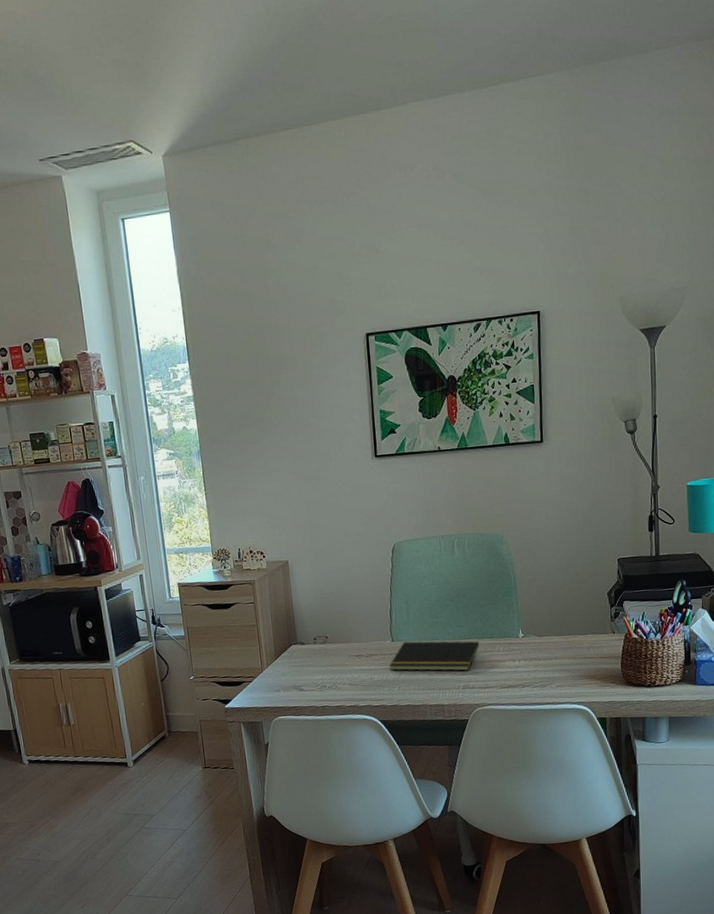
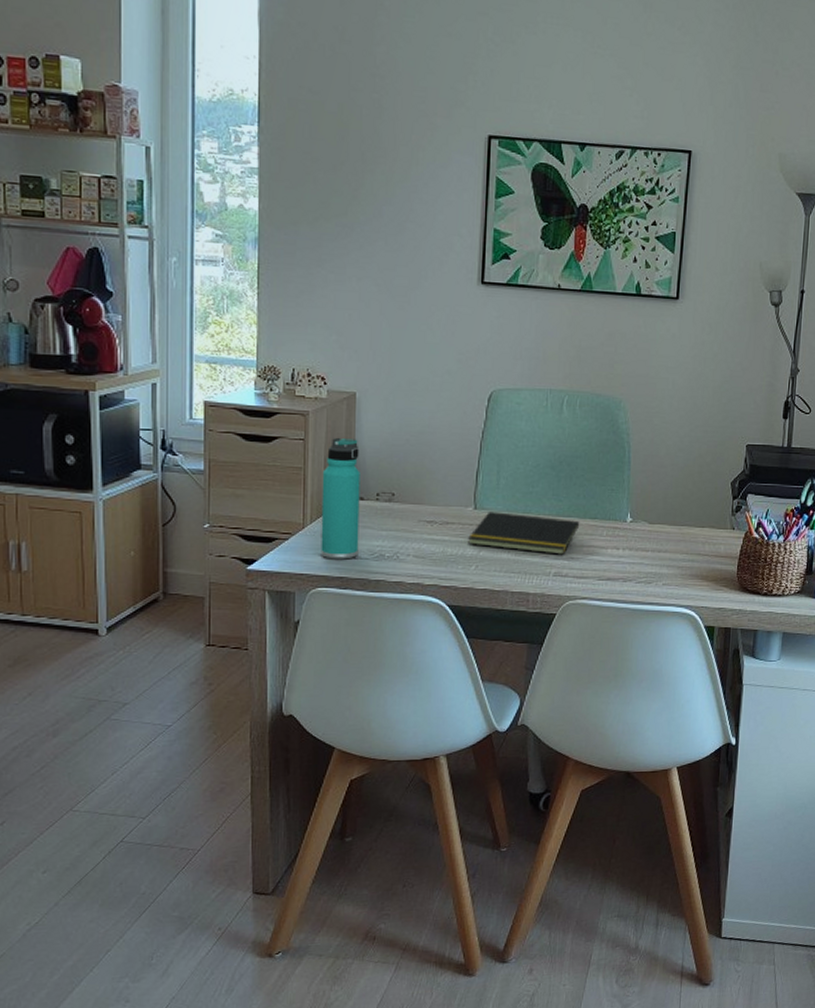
thermos bottle: none [271,597,306,694] -> present [321,437,360,560]

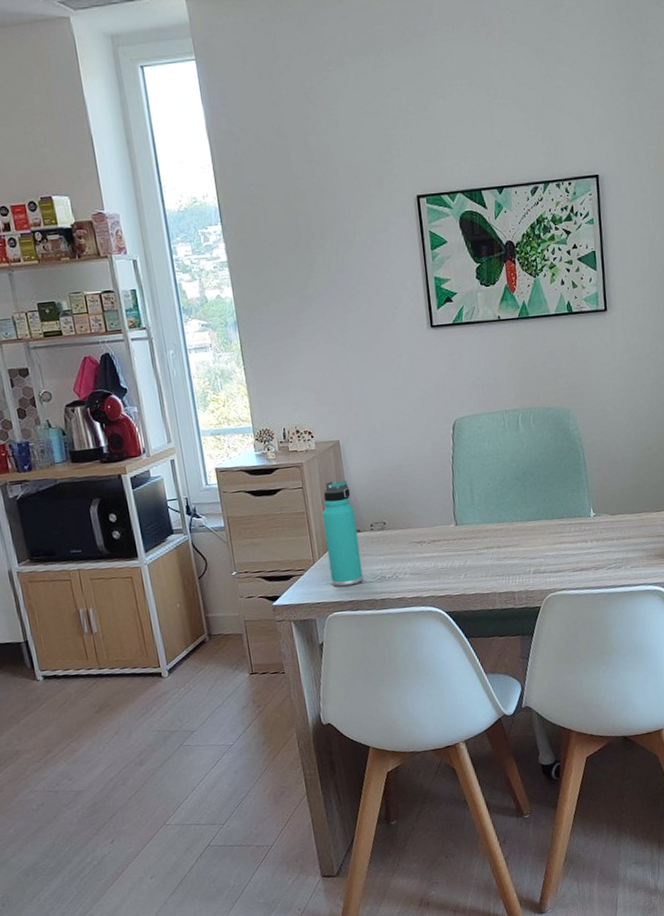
notepad: present [468,512,580,555] -> none [454,522,550,557]

